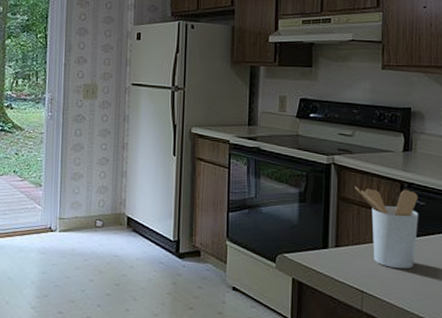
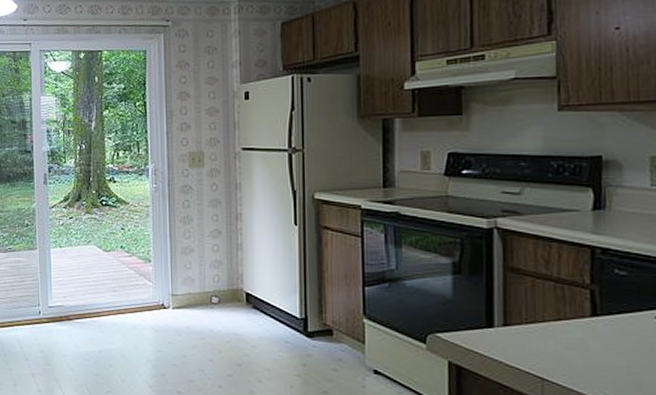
utensil holder: present [355,185,419,270] -> none [527,253,619,354]

